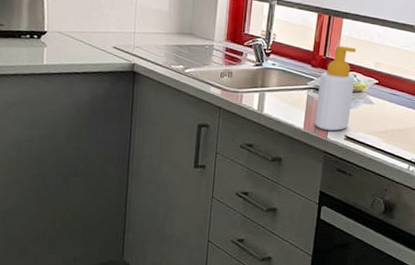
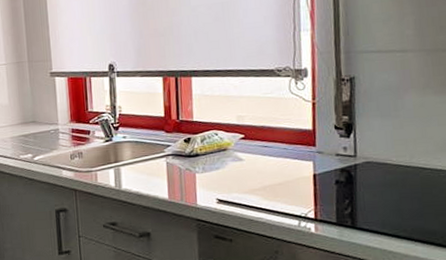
soap bottle: present [315,45,357,131] -> none [177,105,219,196]

